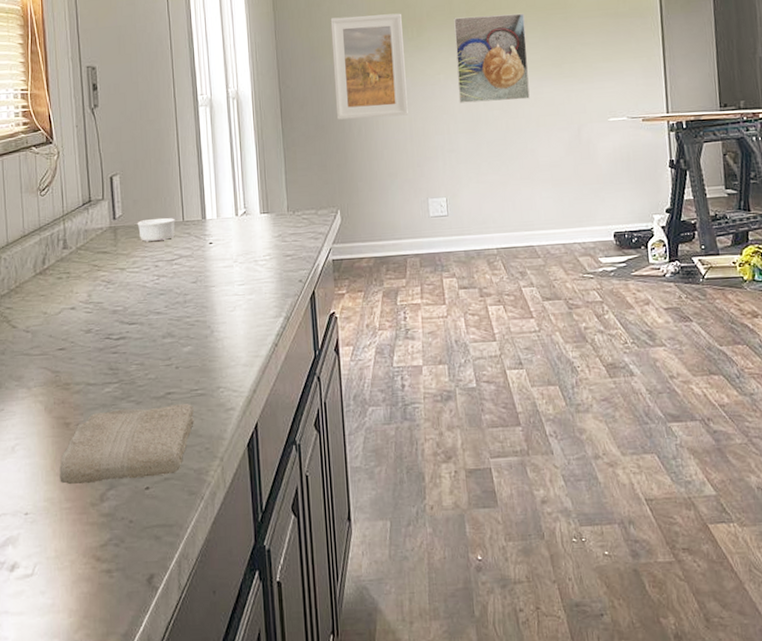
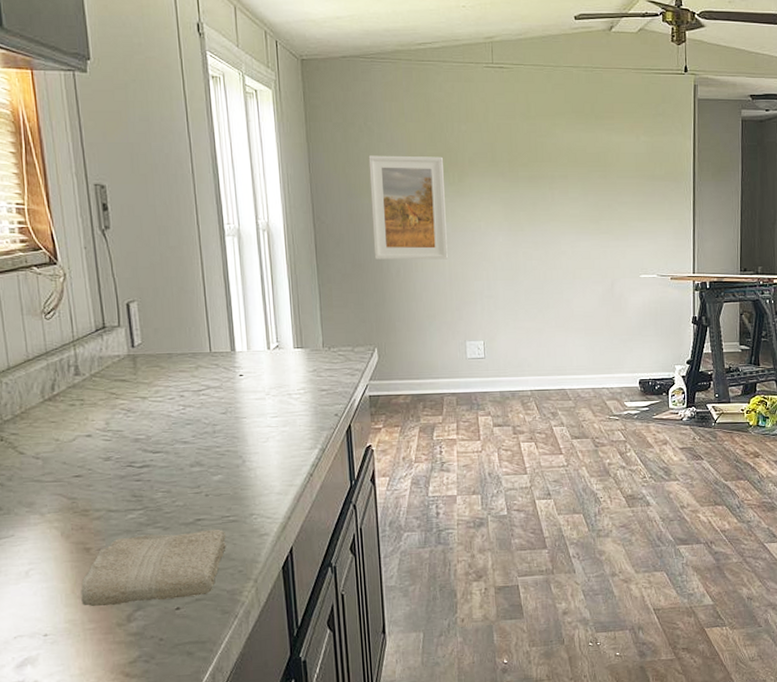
ramekin: present [137,217,175,241] -> none [159,348,202,371]
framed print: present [454,13,530,104] -> none [496,166,568,252]

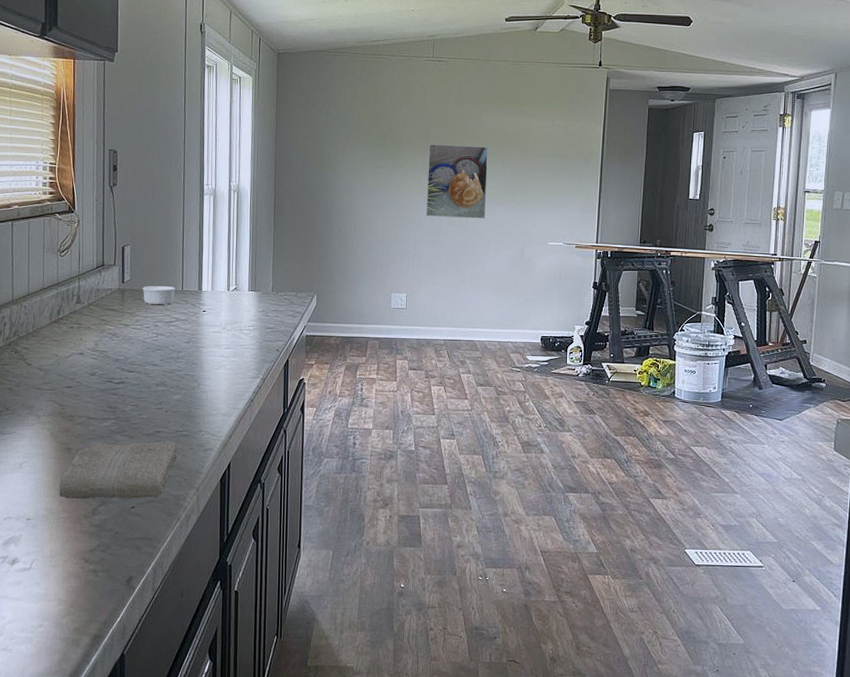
ramekin: none [159,348,202,371] -> present [142,285,176,305]
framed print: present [368,155,448,260] -> none [321,132,385,222]
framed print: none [496,166,568,252] -> present [426,144,488,219]

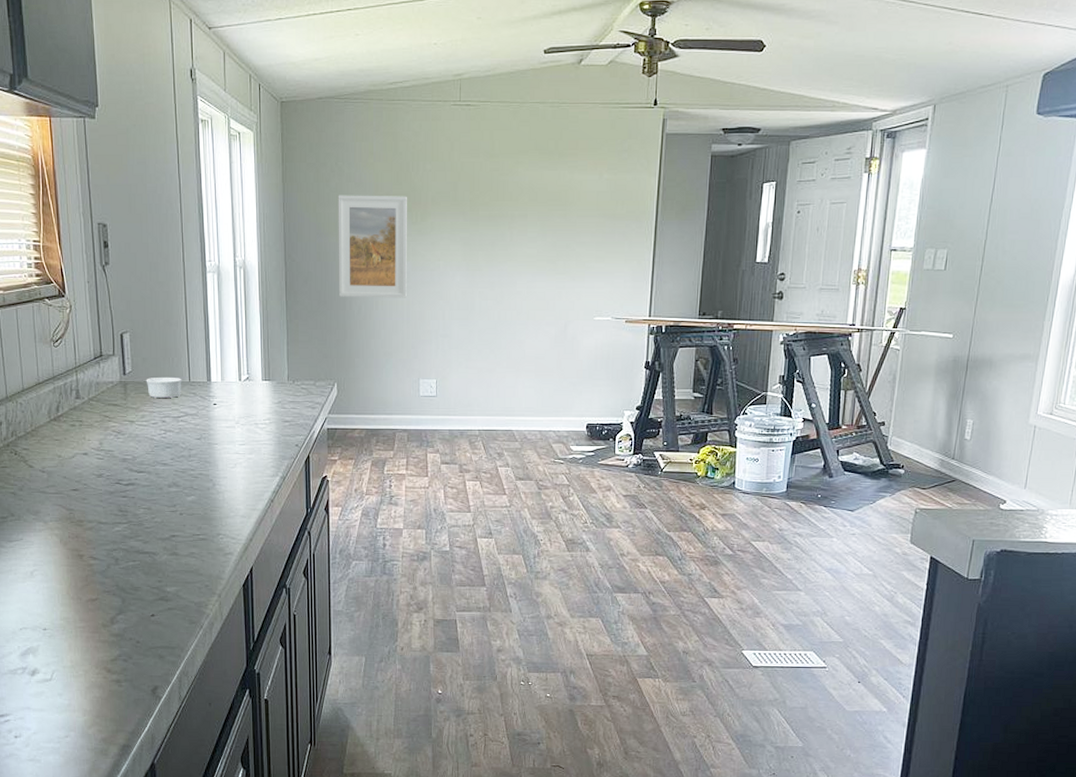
washcloth: present [59,441,179,500] -> none [74,546,196,608]
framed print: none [321,132,385,222] -> present [338,195,407,298]
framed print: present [426,144,488,219] -> none [456,205,525,292]

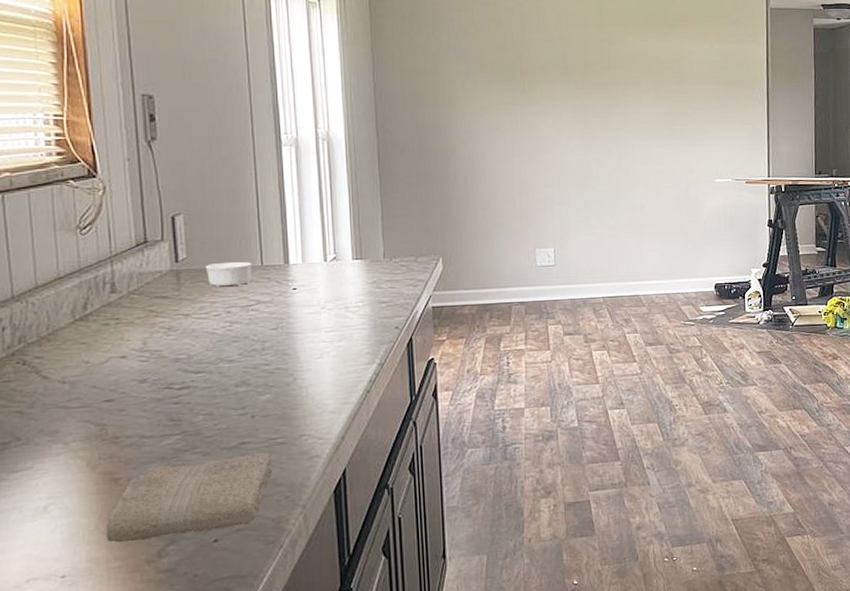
washcloth: none [74,546,196,608] -> present [106,453,273,543]
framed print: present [338,195,407,298] -> none [436,64,517,168]

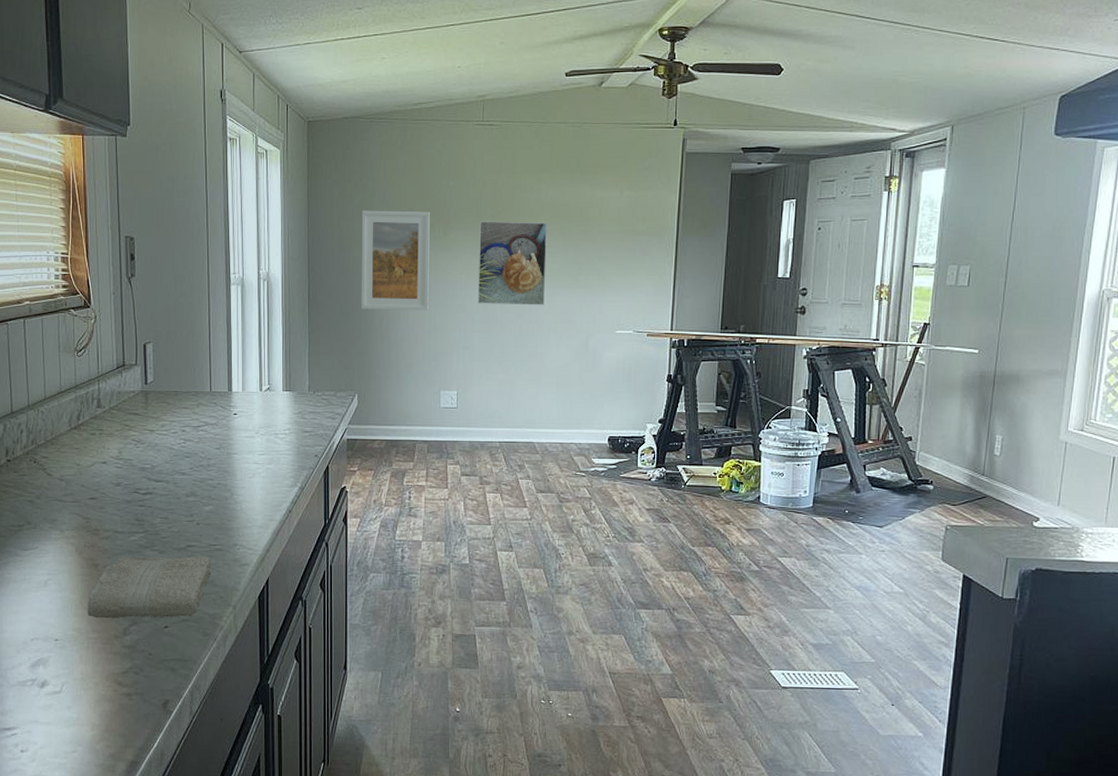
ramekin: present [205,261,252,286] -> none [167,386,203,407]
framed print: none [436,64,517,168] -> present [360,210,430,311]
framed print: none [568,74,641,158] -> present [477,221,547,306]

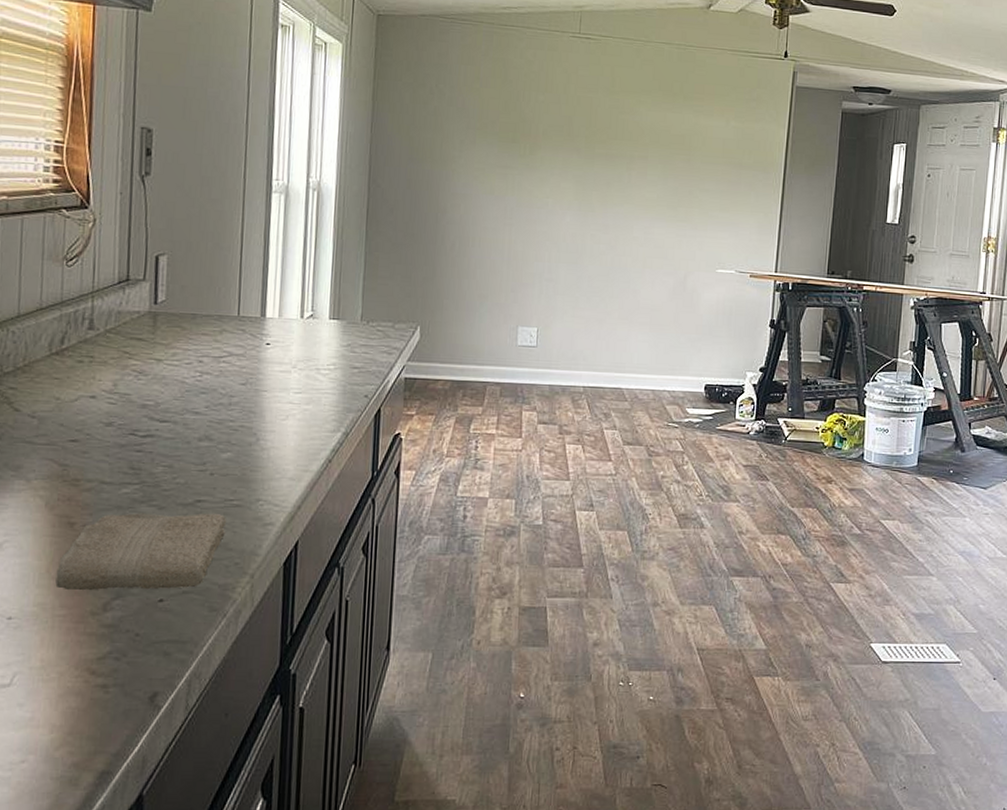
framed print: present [360,210,430,311] -> none [429,119,515,236]
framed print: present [477,221,547,306] -> none [565,141,646,238]

